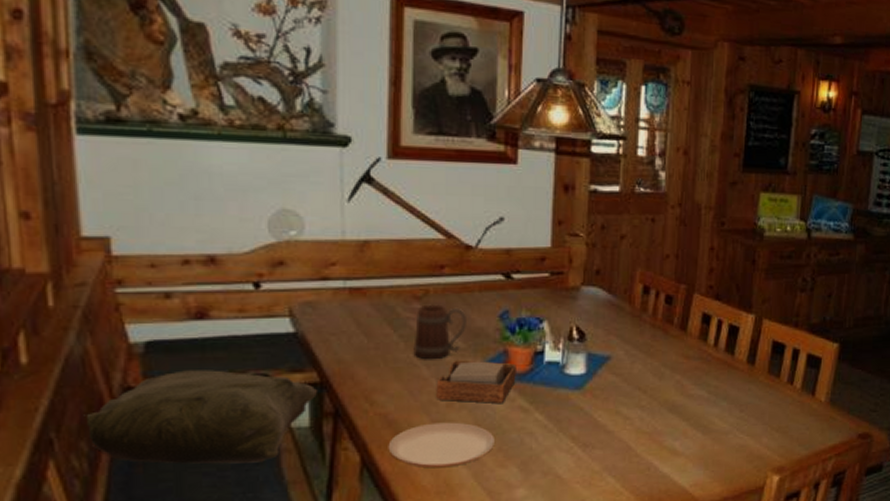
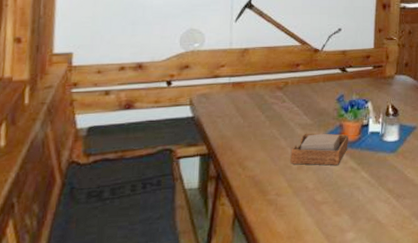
cushion: present [83,370,318,464] -> none [38,146,206,220]
plate: present [388,422,494,469] -> none [254,181,332,218]
beer mug: present [413,304,466,360] -> none [275,92,314,134]

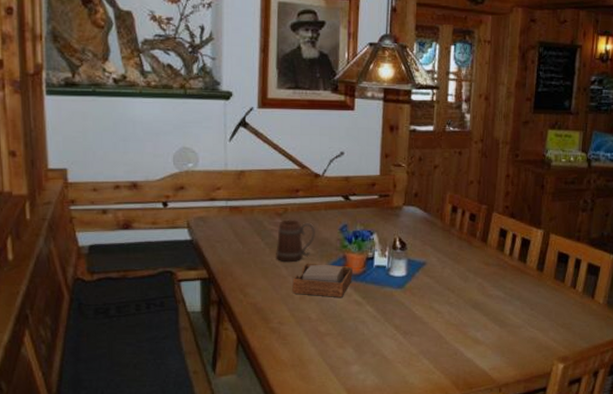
beer mug: none [275,92,314,134] -> present [276,219,315,263]

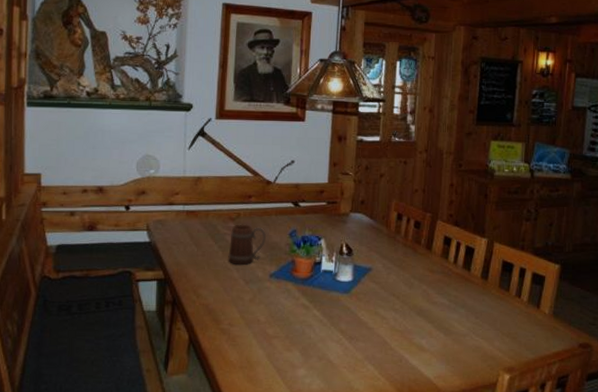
napkin holder: present [292,263,352,298] -> none [243,266,301,302]

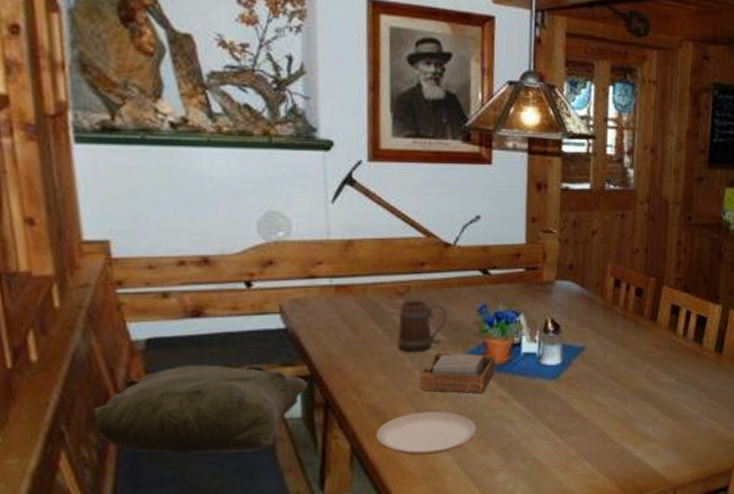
cushion: none [17,266,163,335] -> present [91,364,309,454]
plate: none [208,313,283,348] -> present [376,411,476,455]
napkin holder: none [243,266,301,302] -> present [420,352,495,394]

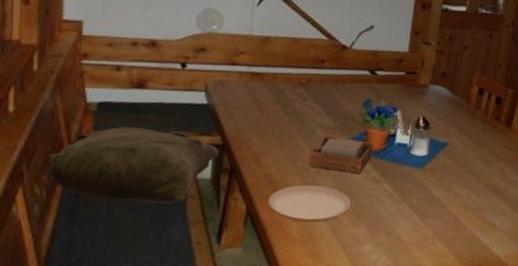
beer mug: present [397,300,447,353] -> none [295,90,338,134]

